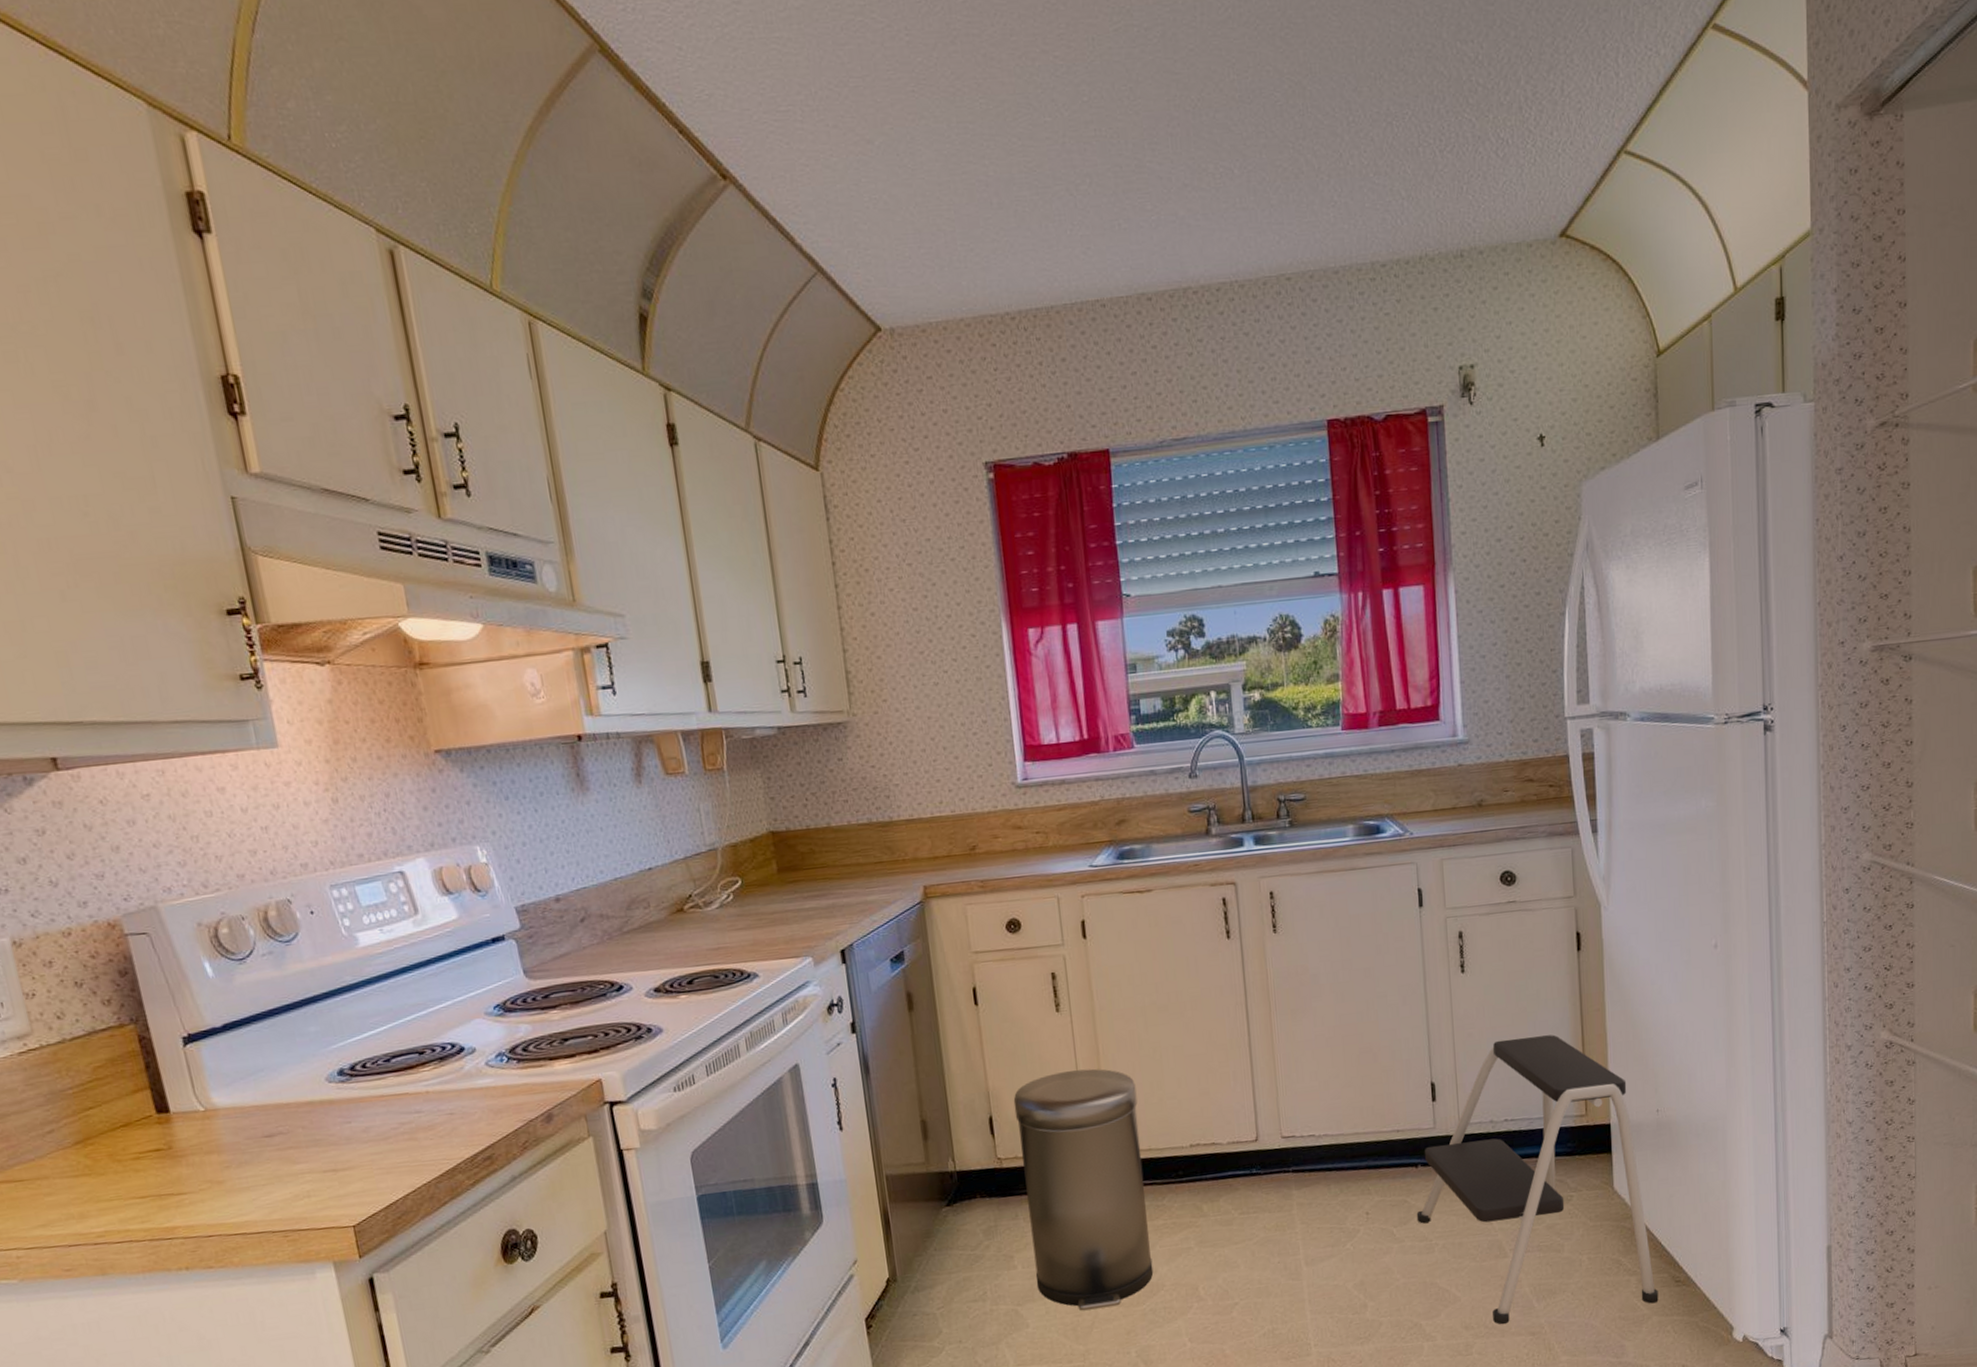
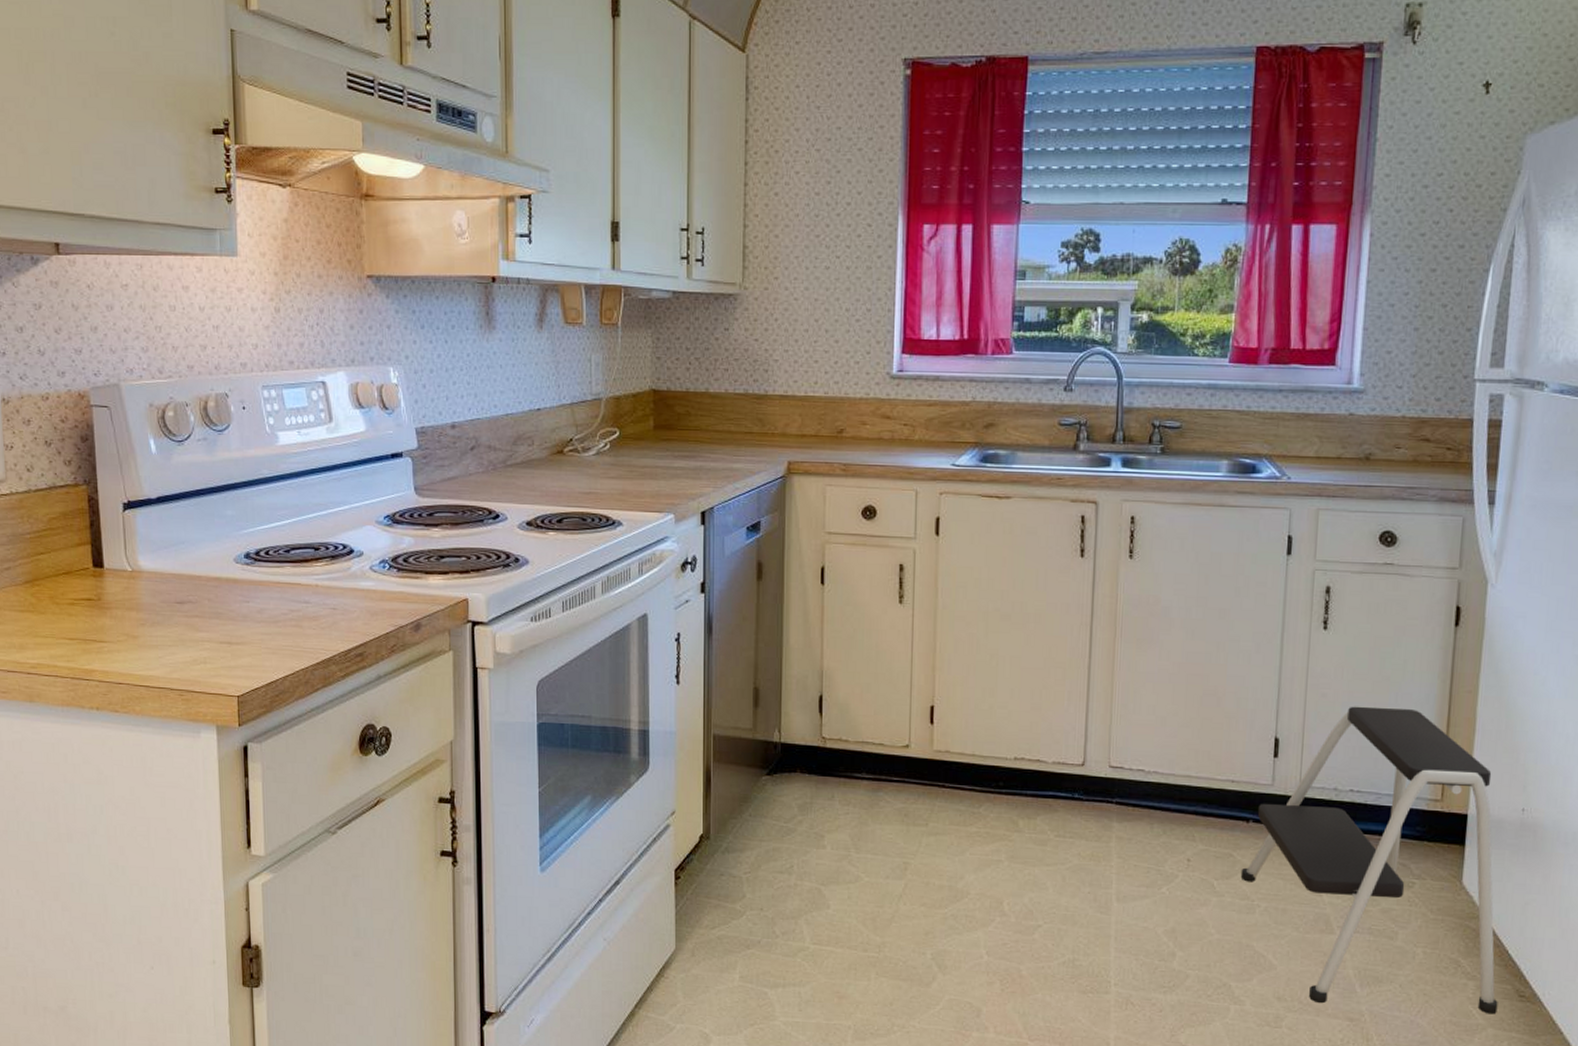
pedal bin: present [1013,1068,1154,1311] -> none [843,663,968,905]

